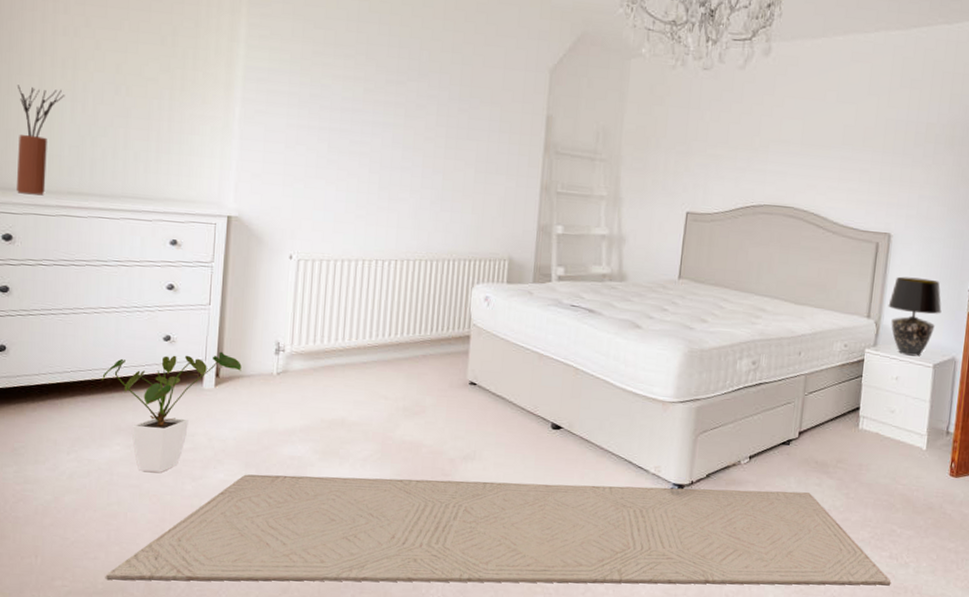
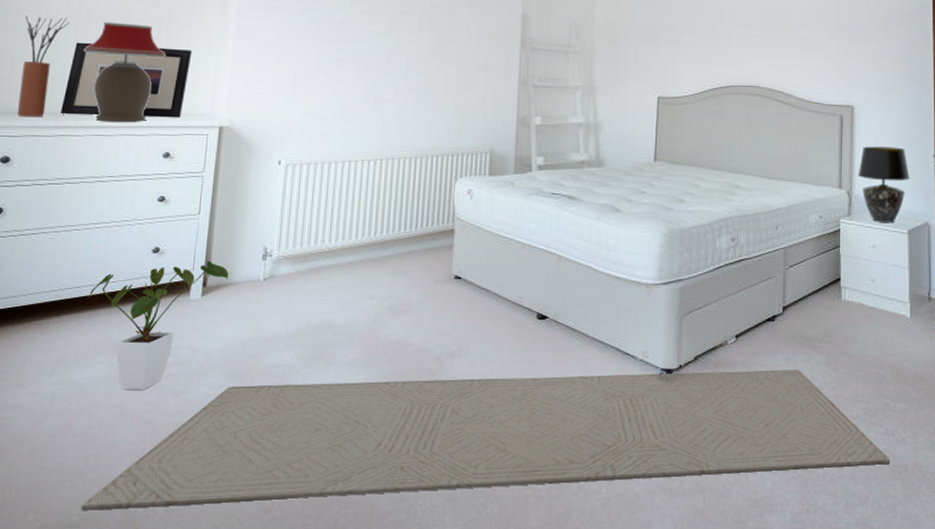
picture frame: none [62,117,197,205] -> present [61,42,193,118]
table lamp: none [81,97,170,207] -> present [83,22,167,123]

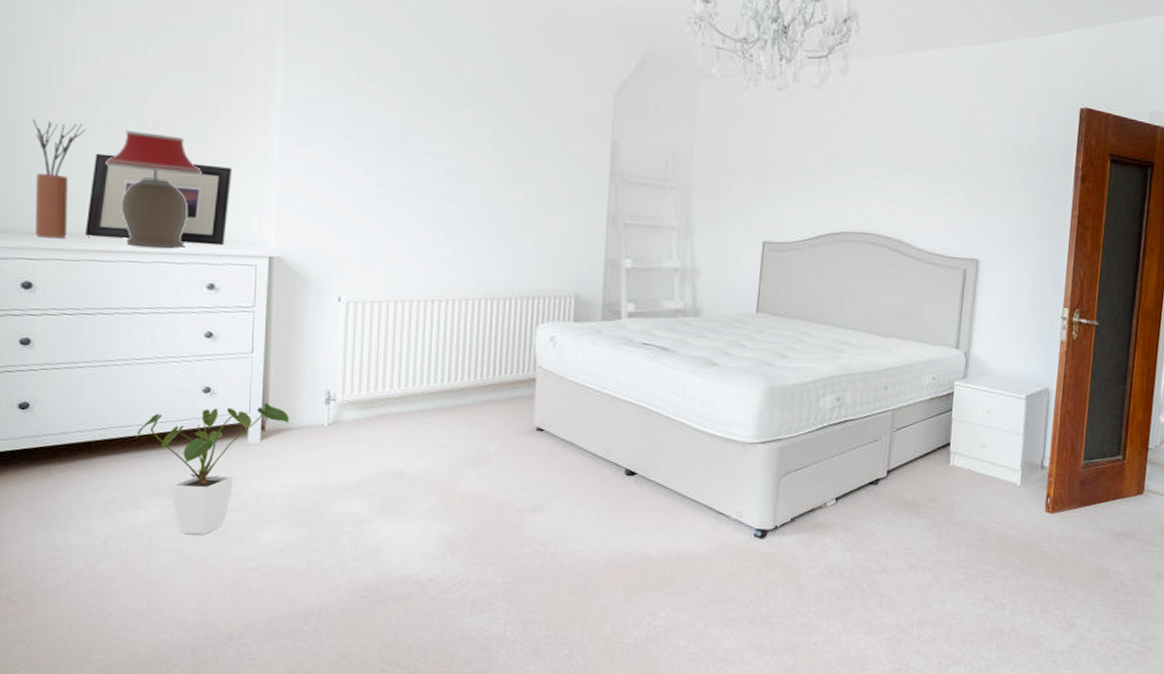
rug: present [80,369,891,510] -> none [146,533,987,652]
table lamp: present [858,146,910,223] -> none [977,304,1034,388]

